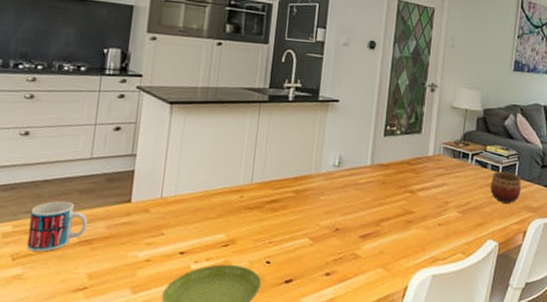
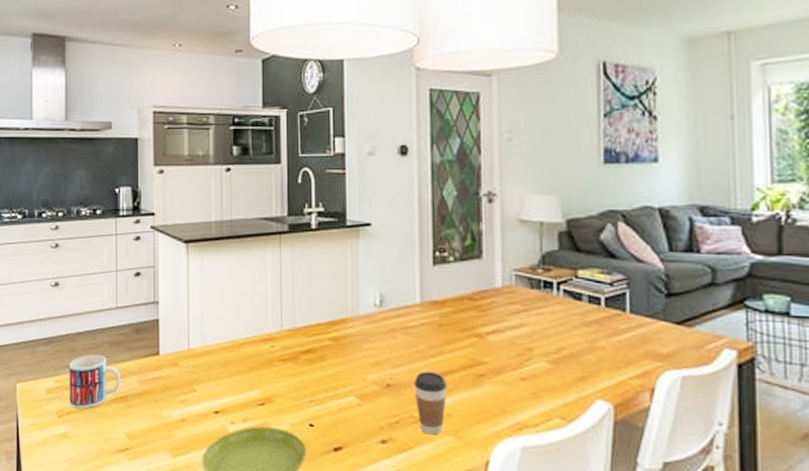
coffee cup: none [357,218,384,268] -> present [413,371,448,435]
bowl: present [490,171,522,204] -> none [590,303,639,349]

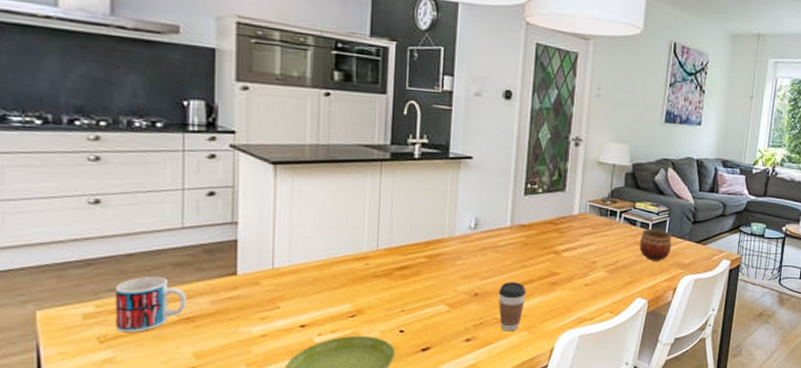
bowl: none [590,303,639,349] -> present [639,228,672,261]

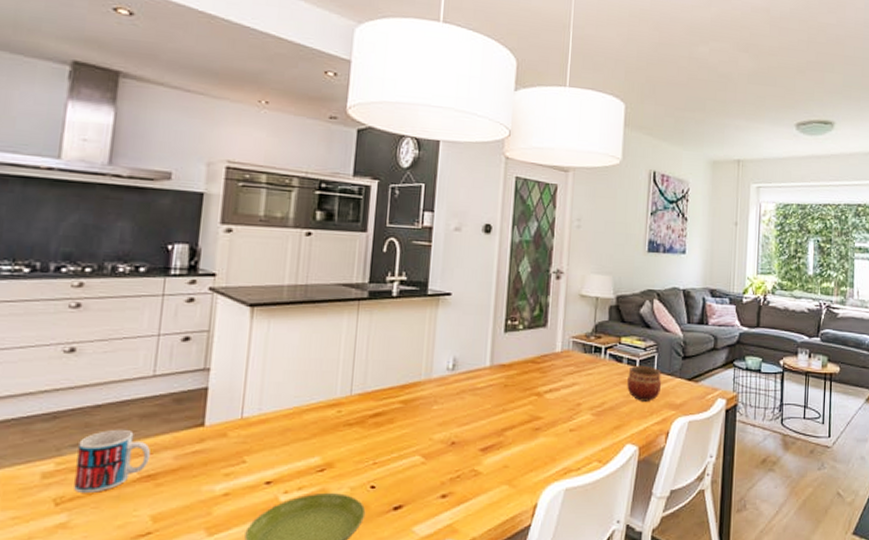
coffee cup: present [498,282,527,332] -> none [477,428,508,486]

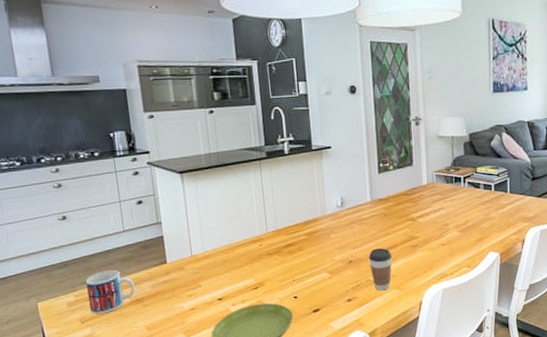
coffee cup: none [477,428,508,486] -> present [368,248,392,291]
bowl: present [627,365,662,401] -> none [485,188,515,218]

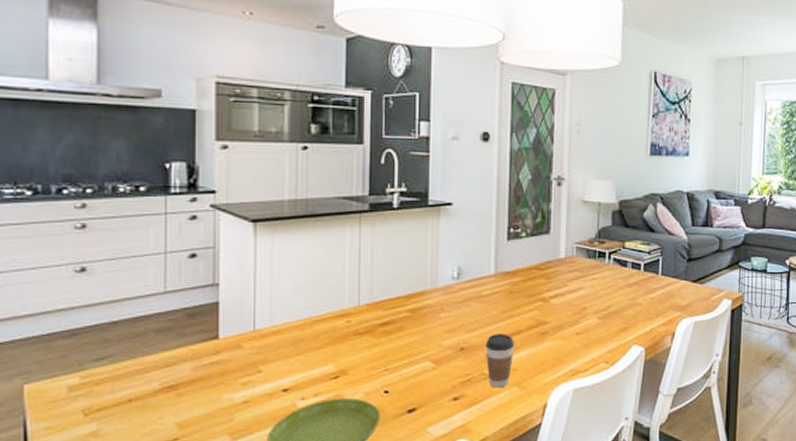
mug: present [85,269,136,314] -> none [100,343,170,404]

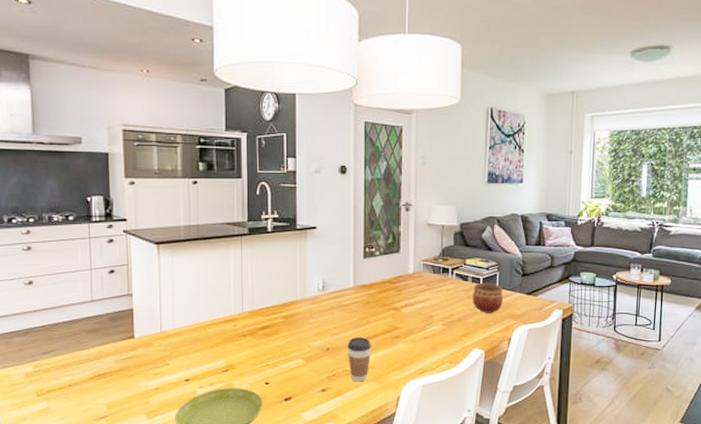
bowl: none [632,269,667,304] -> present [473,282,504,313]

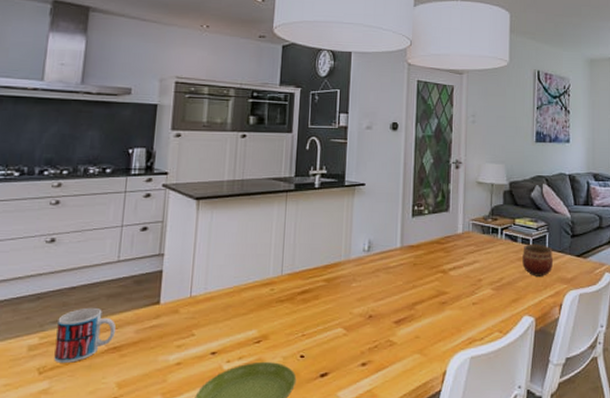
mug: none [46,341,99,387] -> present [54,307,117,363]
coffee cup: present [347,337,372,382] -> none [391,303,418,355]

